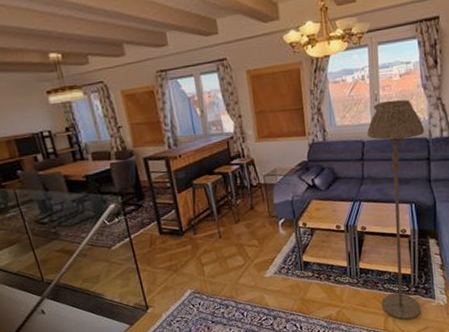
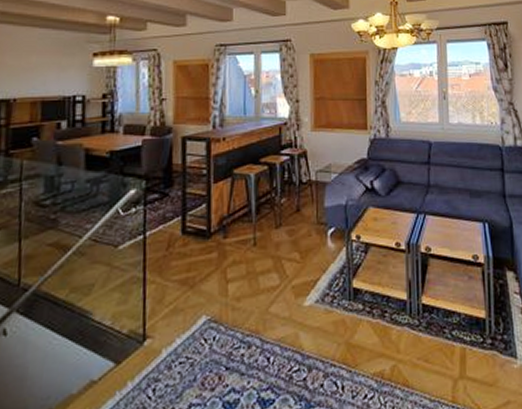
floor lamp: present [367,100,425,321] -> none [435,100,501,390]

